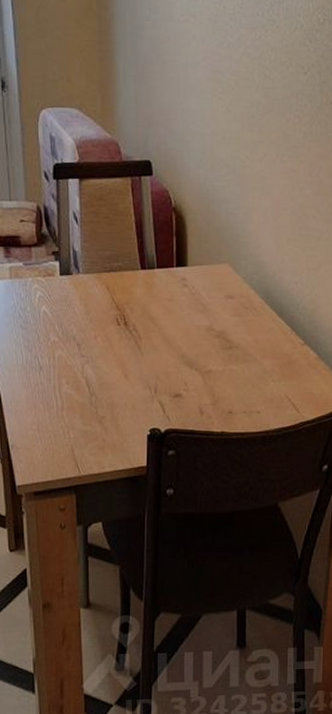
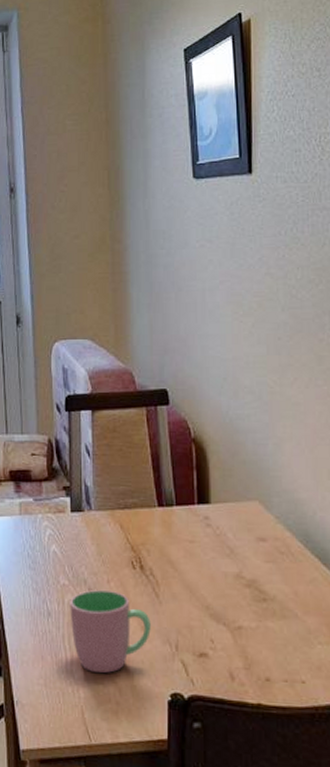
cup: none [60,344,133,416] -> present [70,589,151,673]

